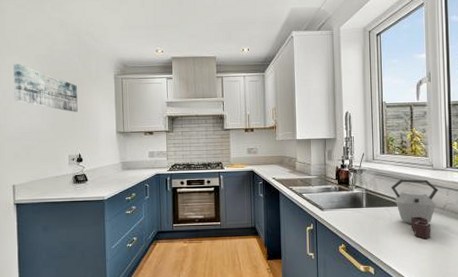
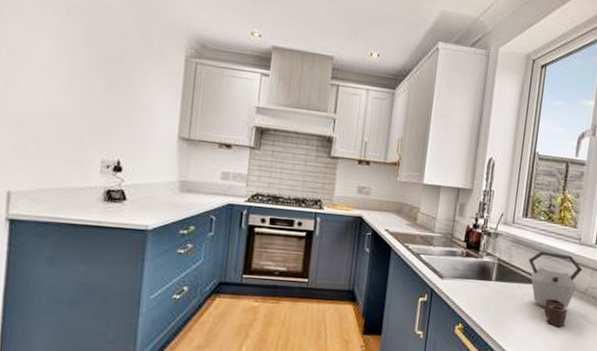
wall art: present [13,64,78,112] -> none [25,12,127,100]

